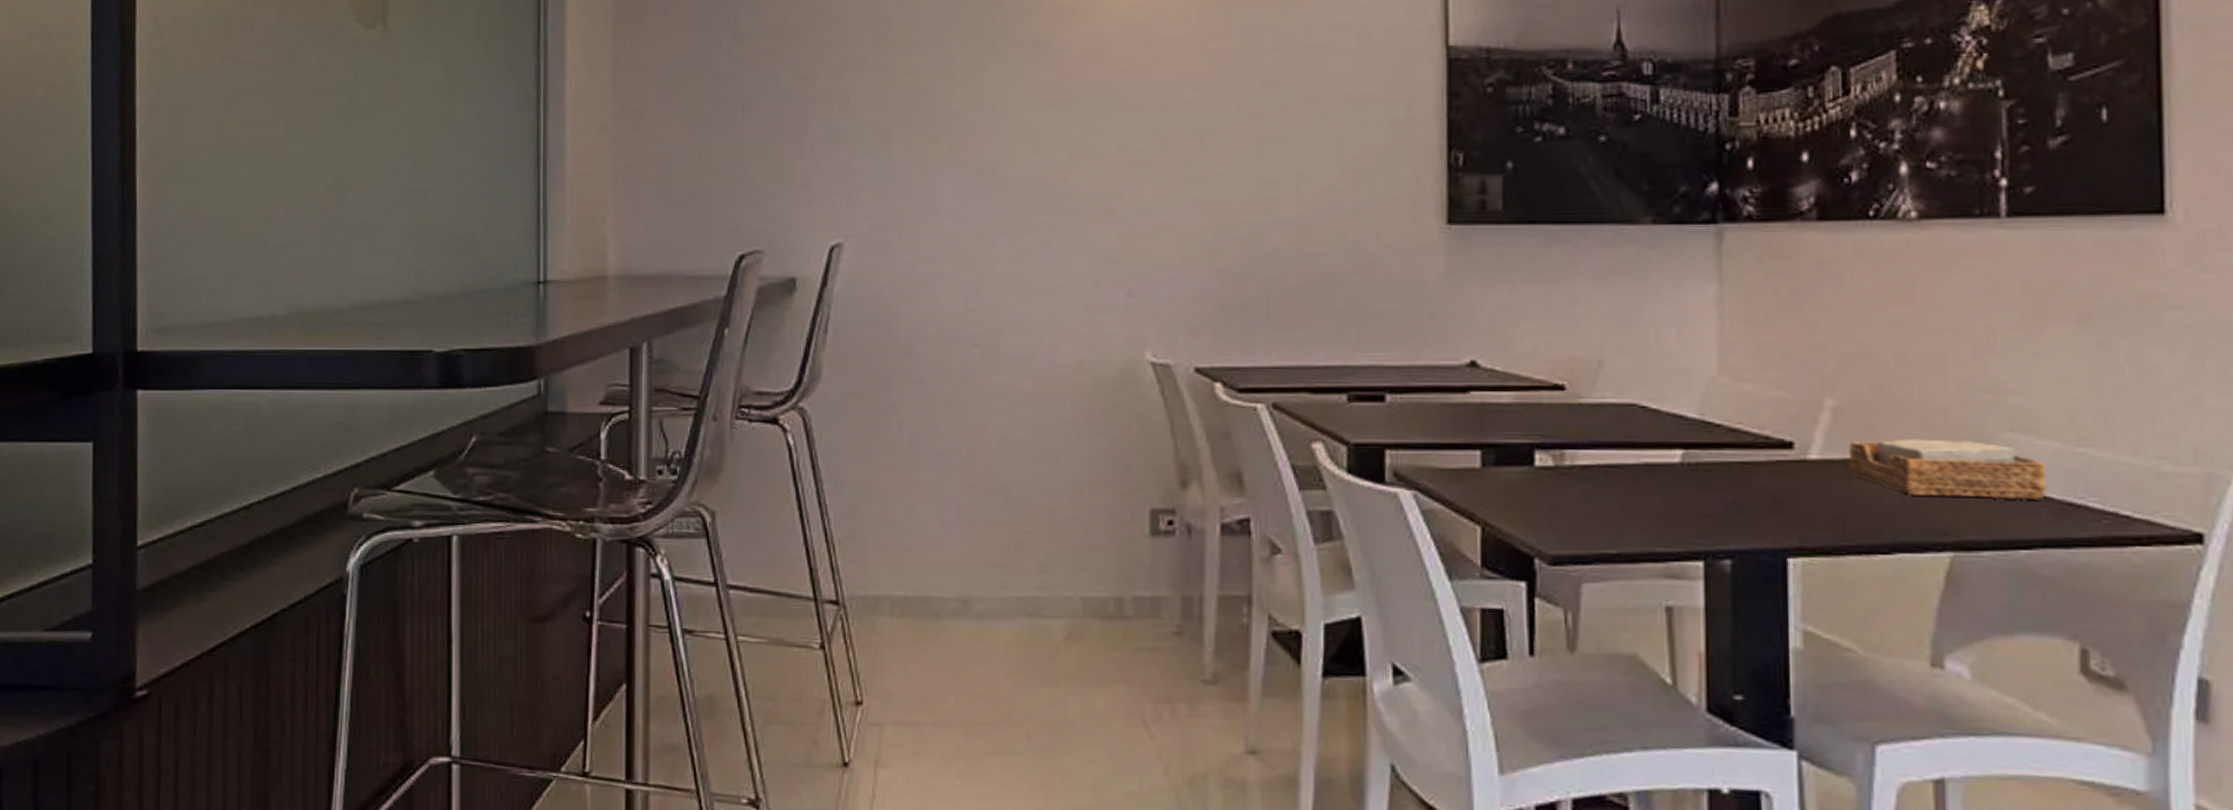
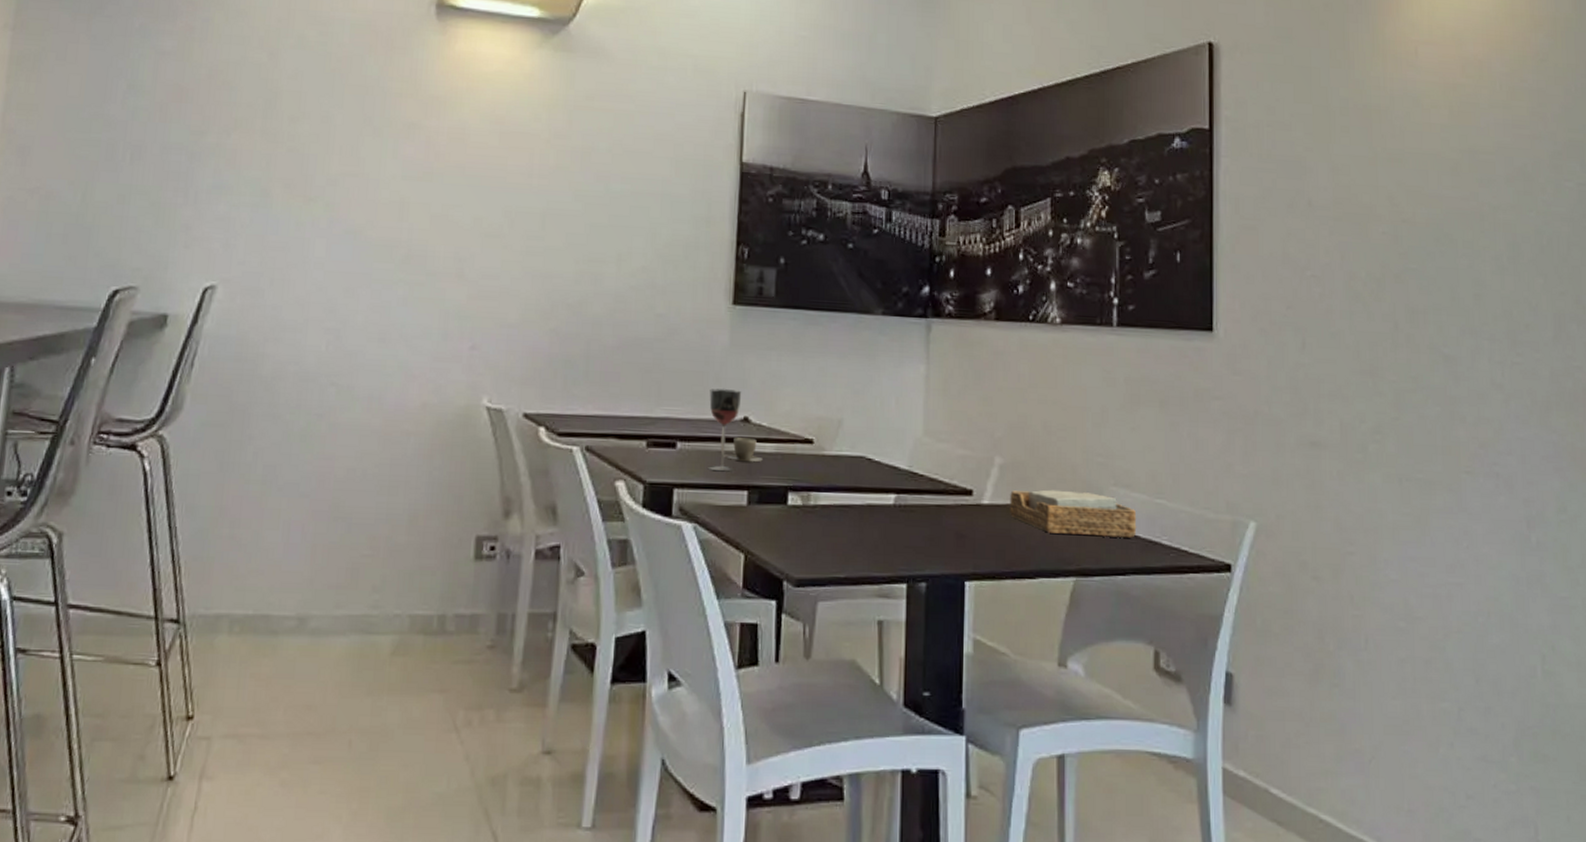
wineglass: none [1424,328,1466,428] -> present [706,388,742,472]
teacup: none [1449,386,1500,417] -> present [725,437,764,464]

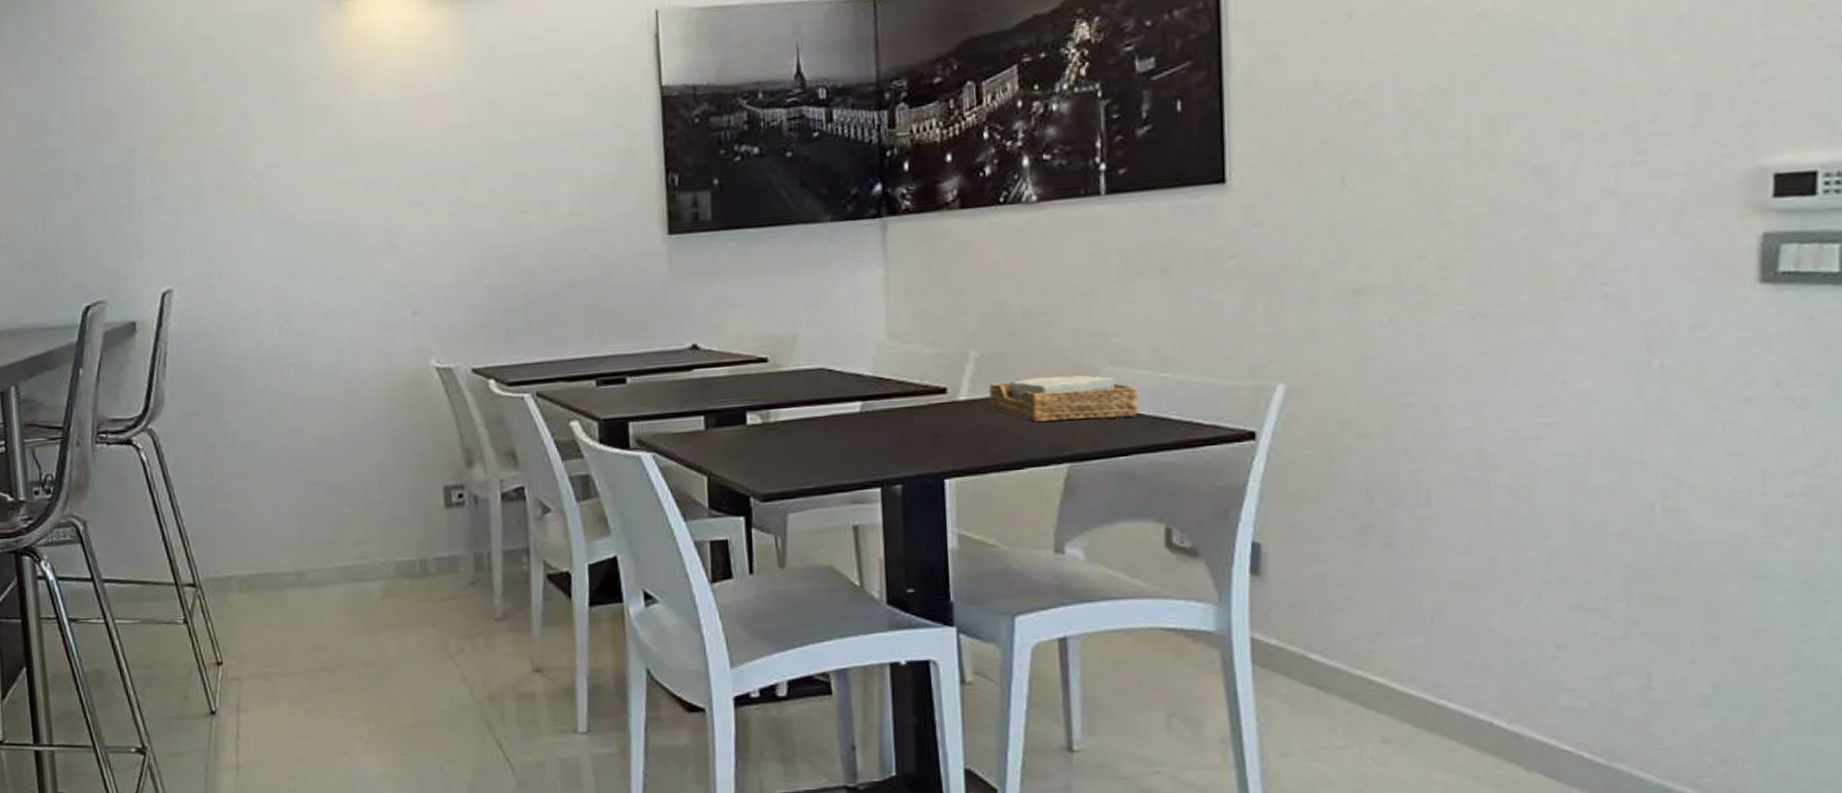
wineglass: present [706,388,742,472] -> none [654,319,690,401]
teacup: present [725,437,764,464] -> none [677,364,718,390]

